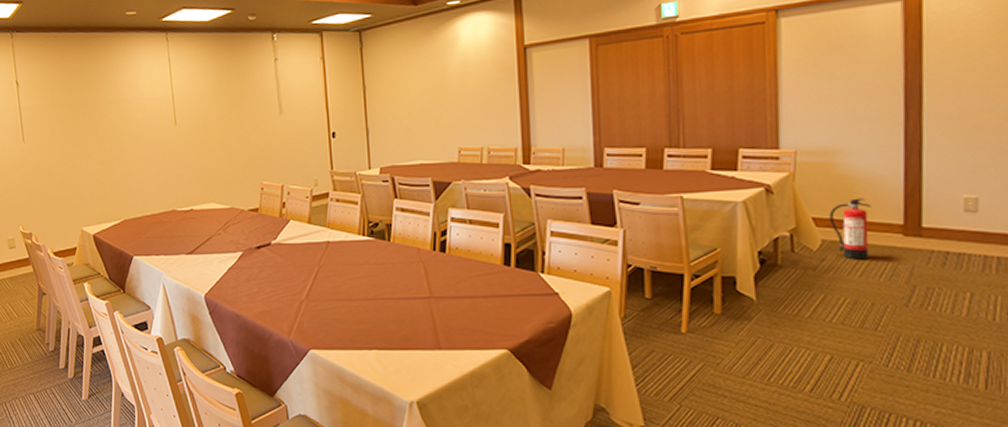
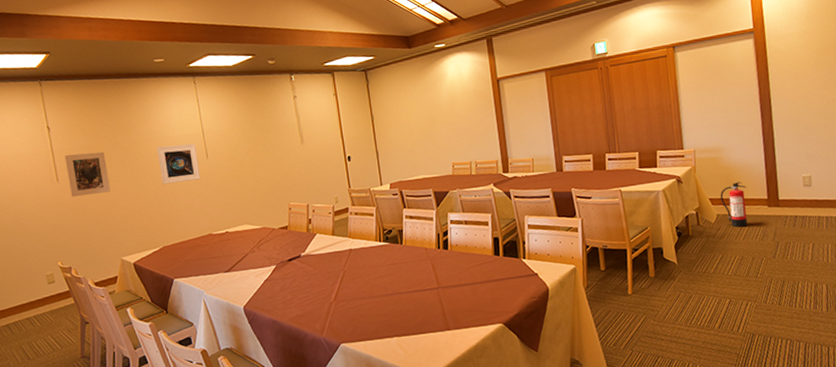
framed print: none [31,111,74,159] -> present [64,151,111,197]
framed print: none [123,107,168,152] -> present [156,143,201,185]

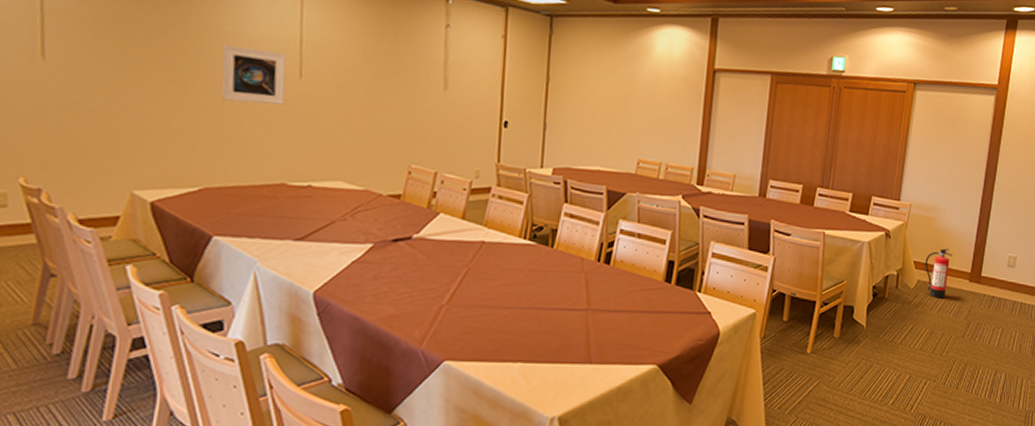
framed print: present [64,151,111,197] -> none [62,22,135,92]

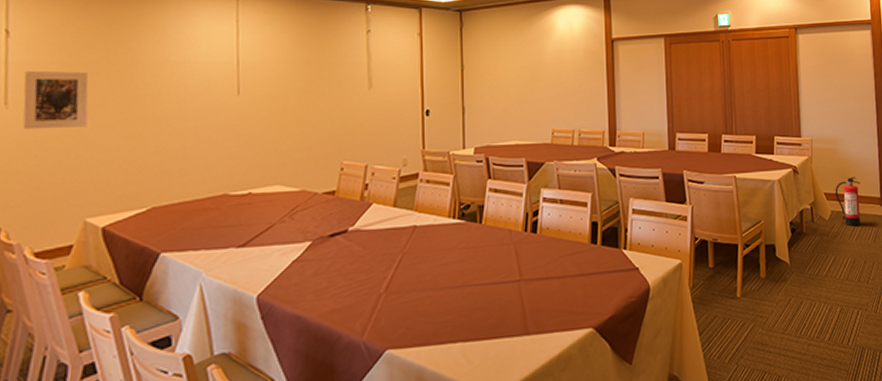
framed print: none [62,22,135,92] -> present [22,71,89,130]
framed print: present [221,45,286,105] -> none [166,74,225,124]

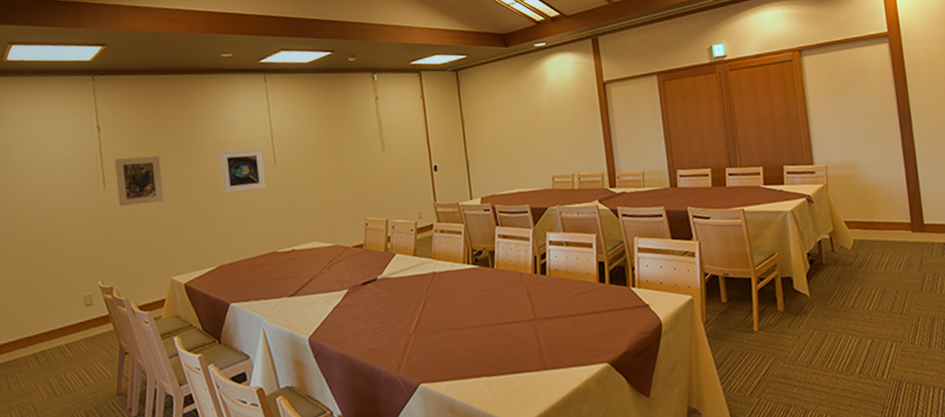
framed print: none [166,74,225,124] -> present [219,148,267,194]
fire extinguisher: present [835,177,861,227] -> none [856,202,889,255]

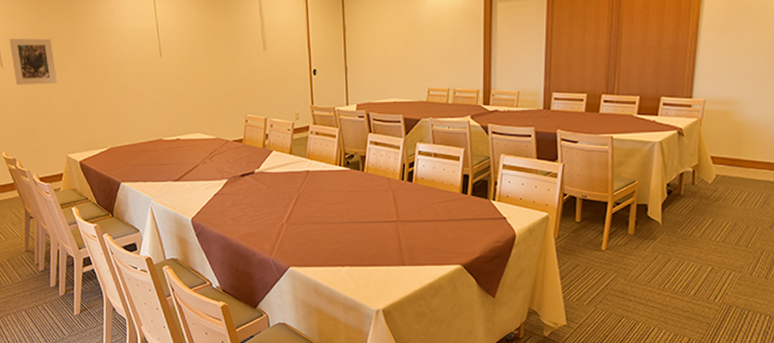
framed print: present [219,148,267,194] -> none [107,38,153,81]

